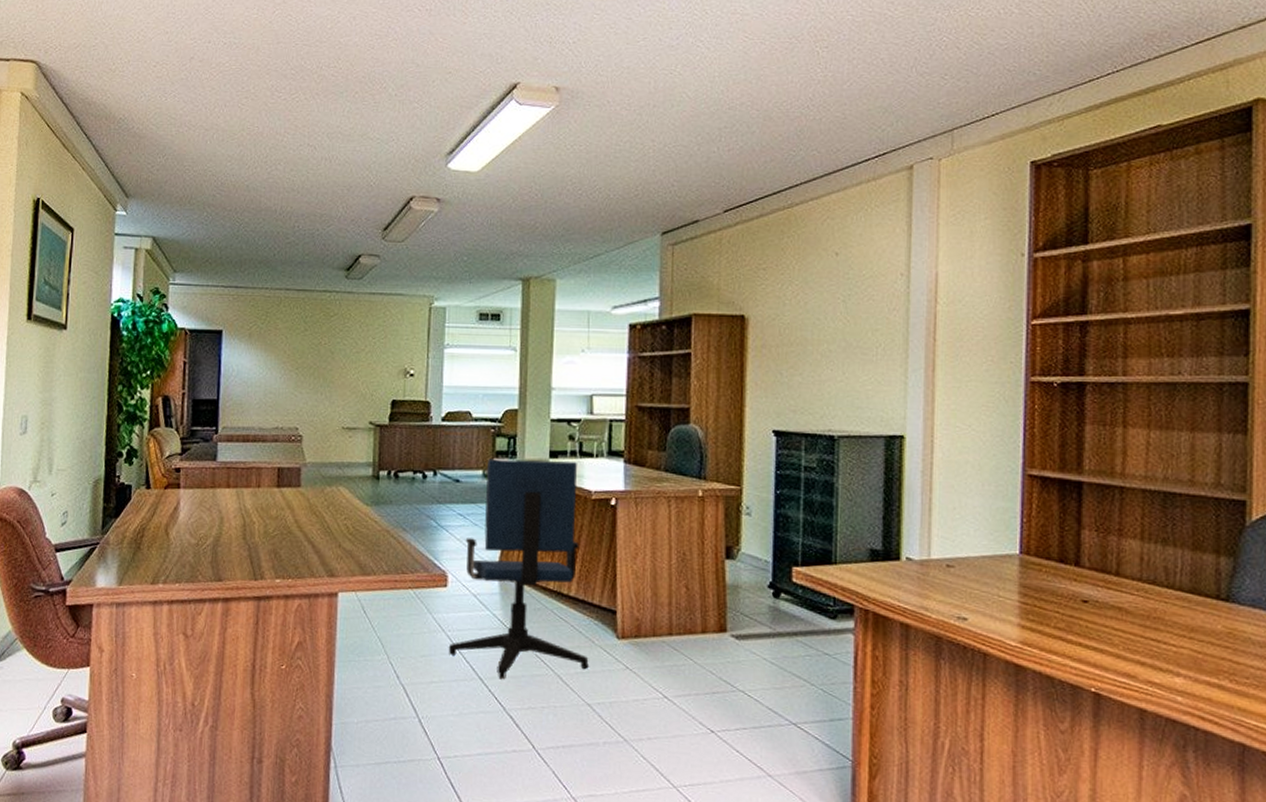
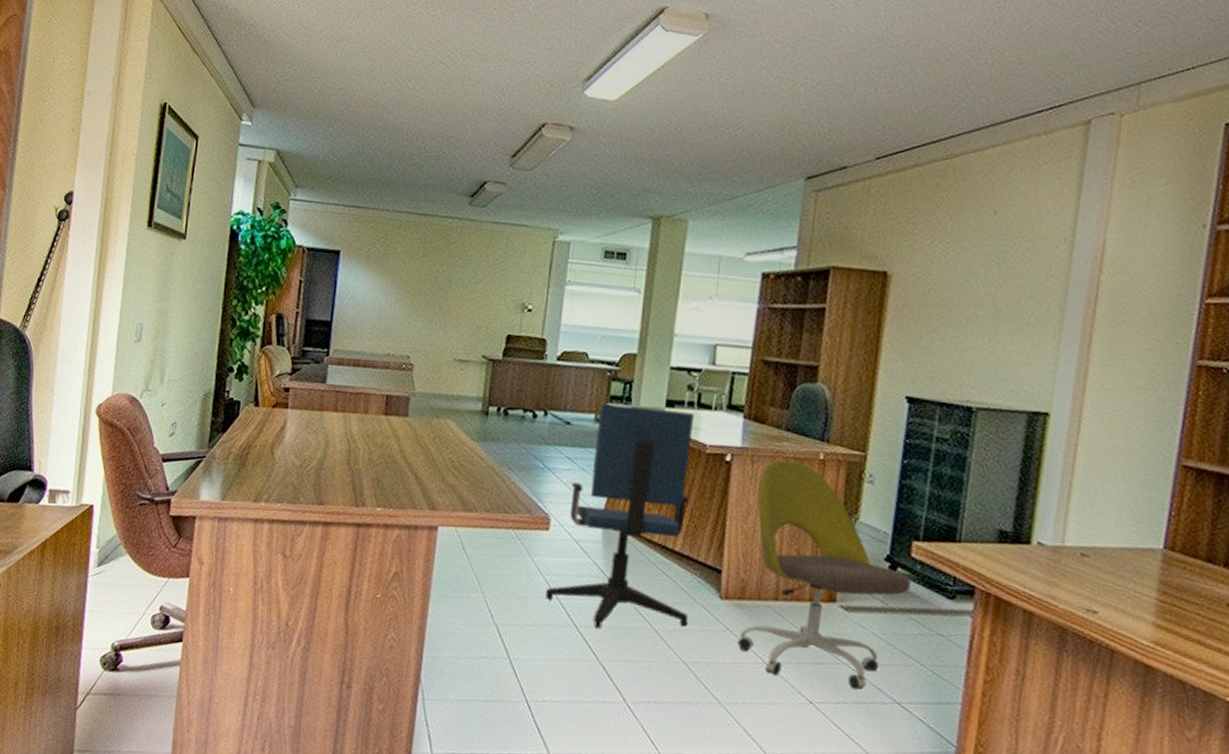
office chair: none [637,499,795,716] -> present [737,459,911,691]

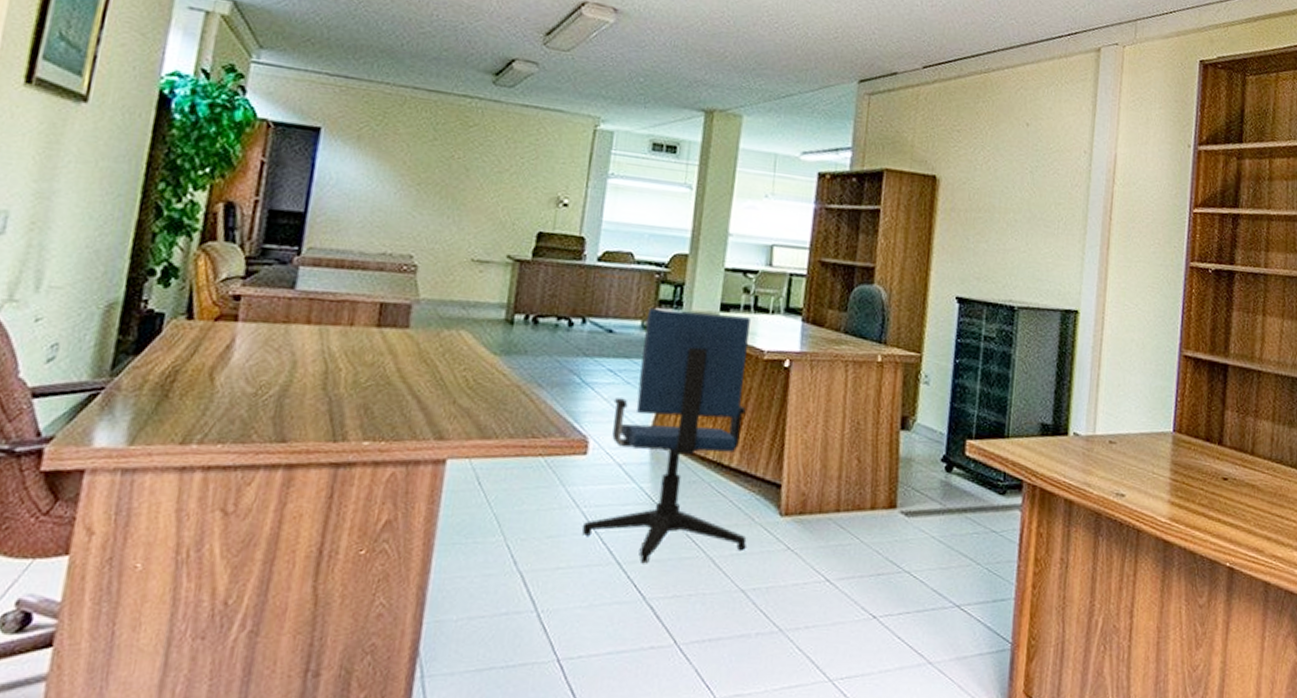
office chair: present [737,459,911,691] -> none [798,363,966,599]

